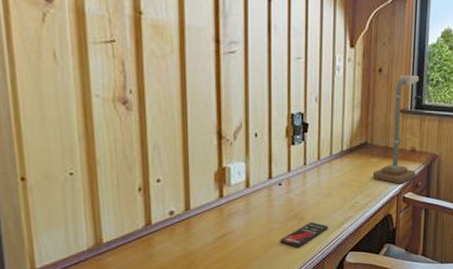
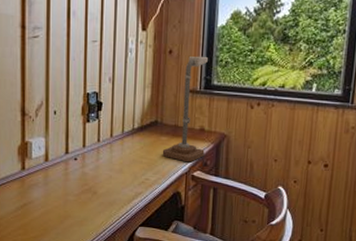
smartphone: present [280,222,329,247] -> none [75,196,120,220]

